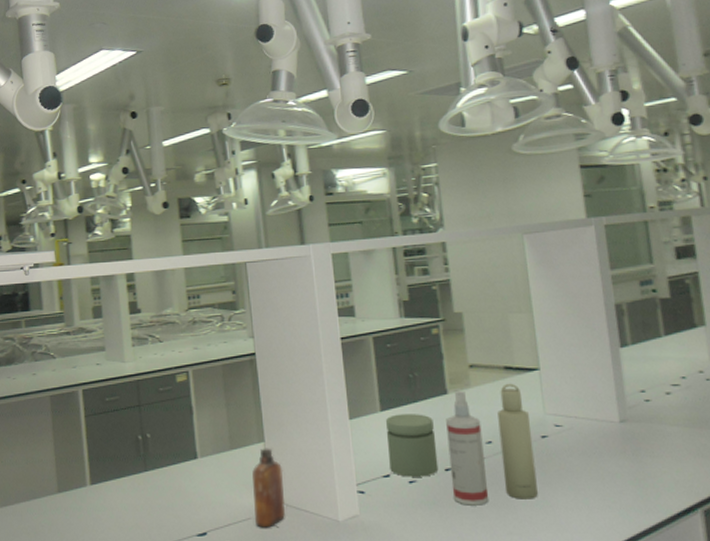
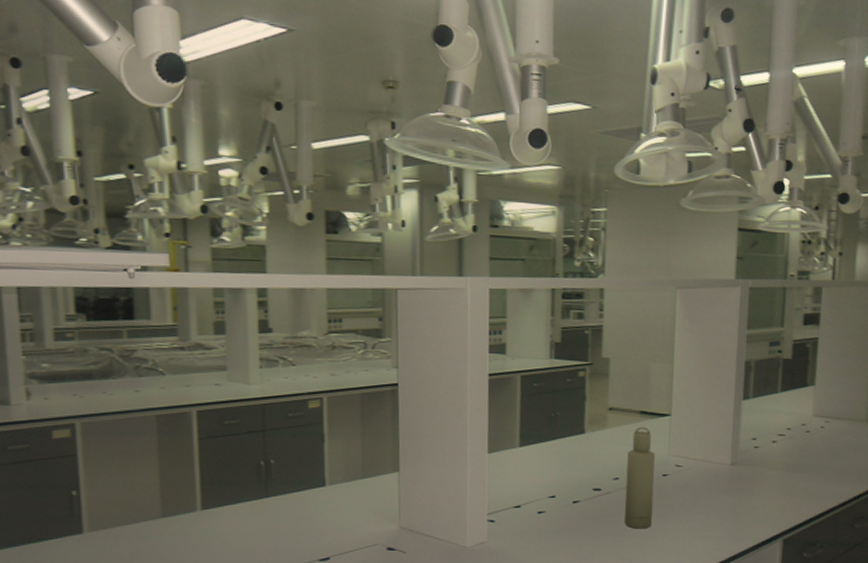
flask: present [252,448,285,528] -> none [382,477,416,553]
jar: present [386,414,439,477] -> none [522,450,569,508]
spray bottle: present [446,390,489,506] -> none [576,430,612,534]

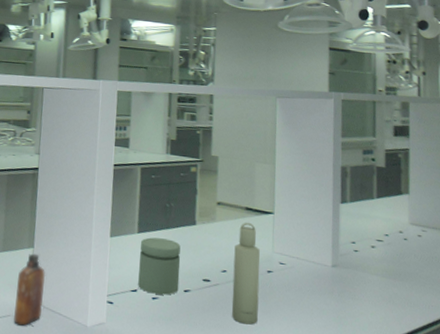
flask: none [382,477,416,553] -> present [14,253,46,326]
jar: none [522,450,569,508] -> present [138,237,181,295]

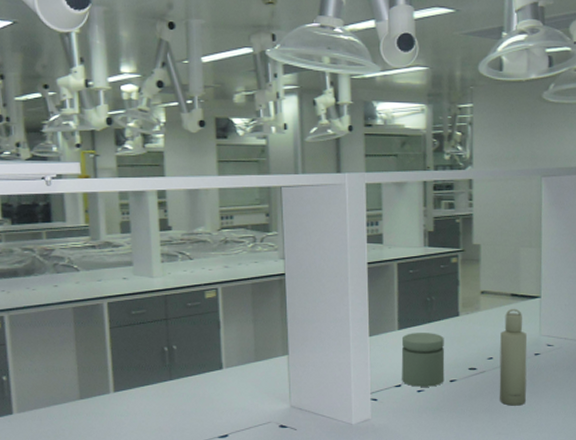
flask: present [14,253,46,326] -> none [275,360,304,430]

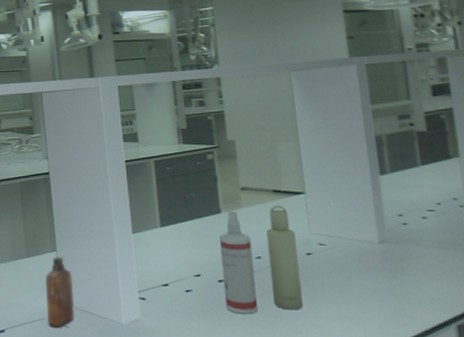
flask: none [275,360,304,430] -> present [45,257,74,328]
jar: present [401,333,445,387] -> none [165,230,213,287]
spray bottle: none [454,313,485,411] -> present [219,210,259,314]

